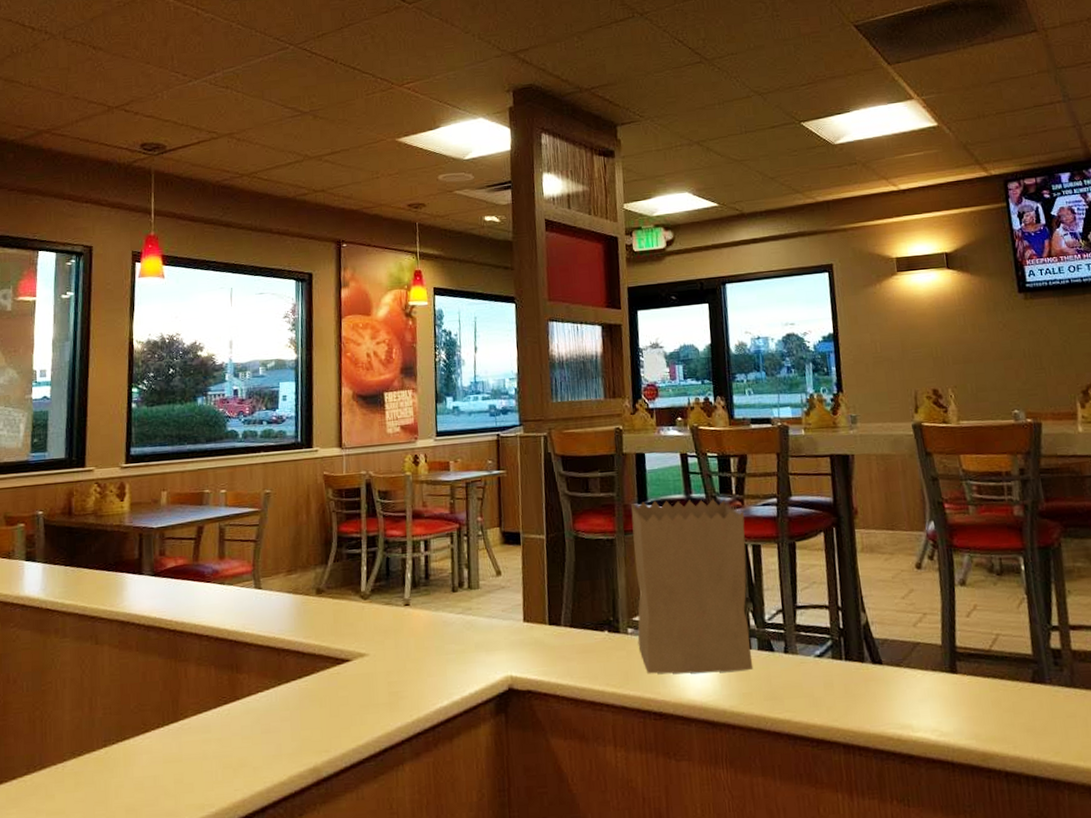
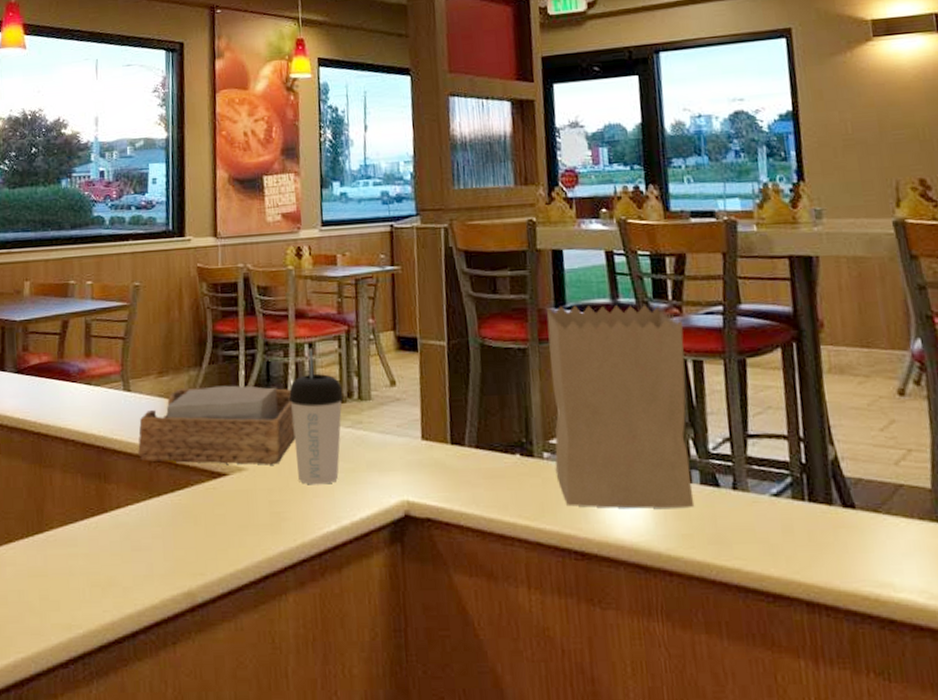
napkin holder: none [268,580,412,653] -> present [138,385,295,465]
beverage cup: none [406,544,455,666] -> present [289,347,344,485]

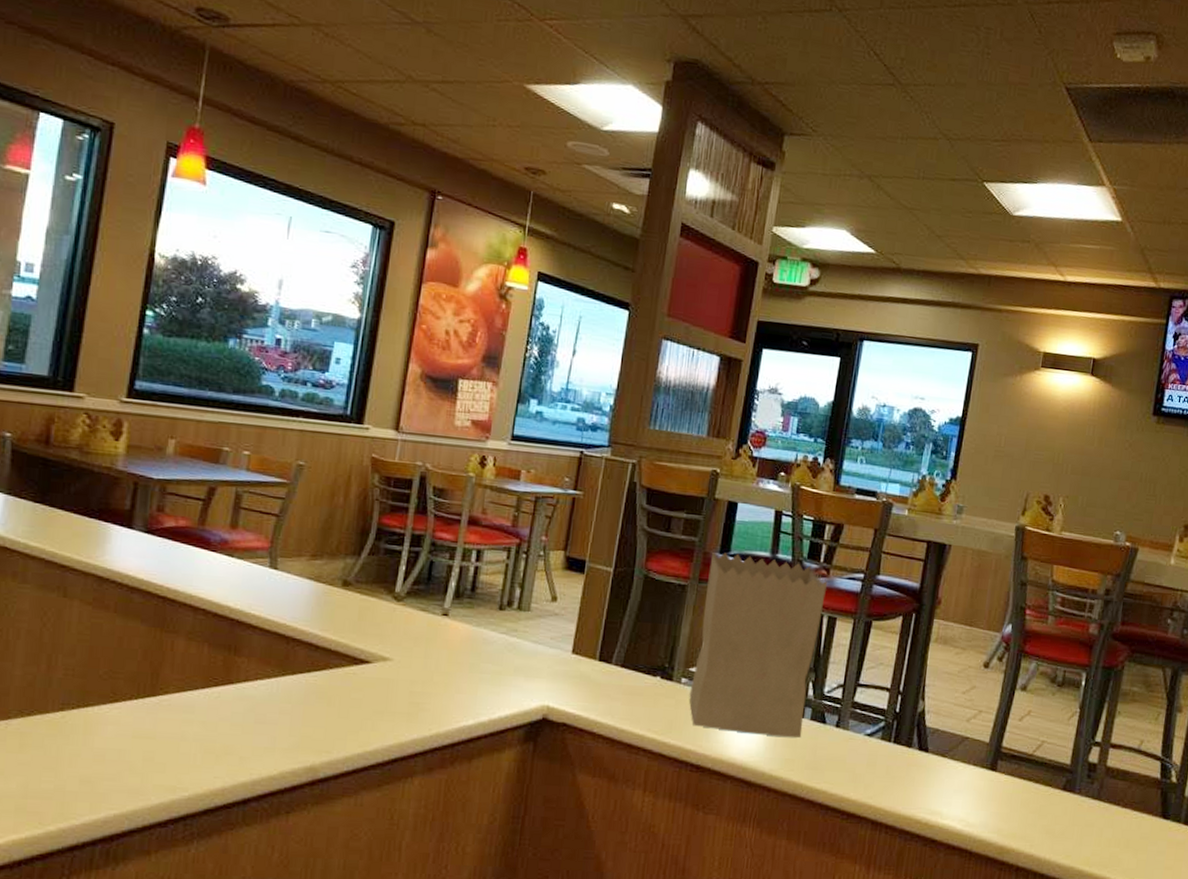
napkin holder: present [138,385,295,465] -> none [276,573,452,659]
beverage cup: present [289,347,344,485] -> none [444,554,504,683]

